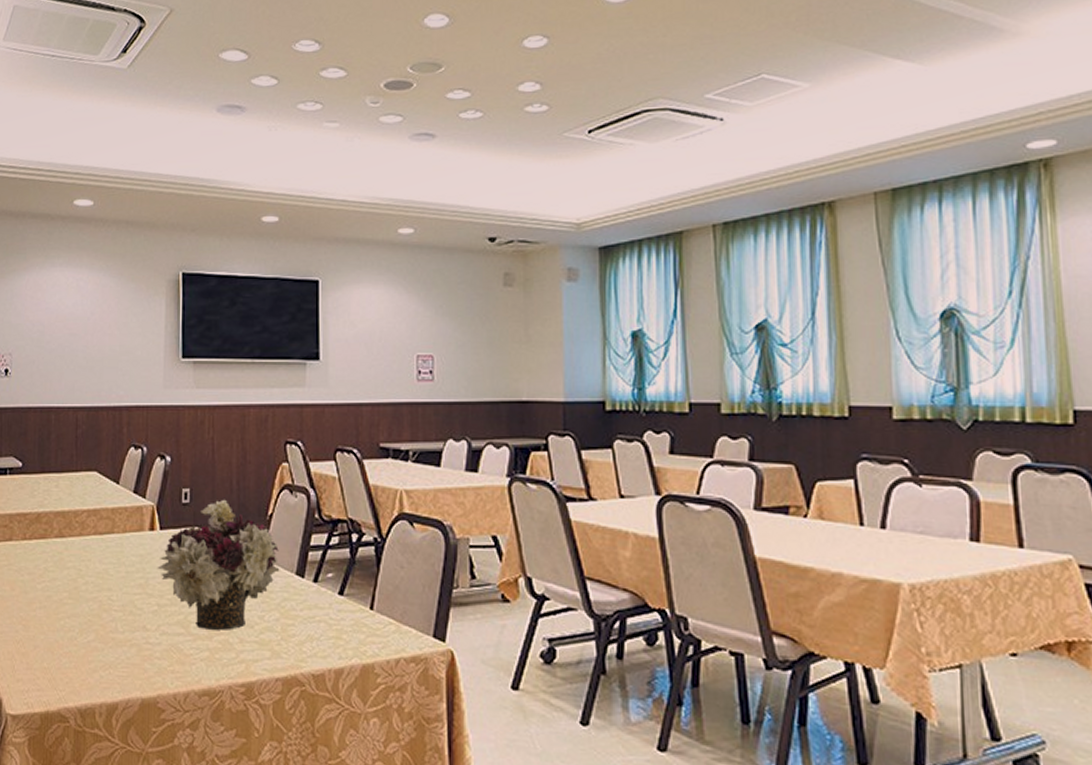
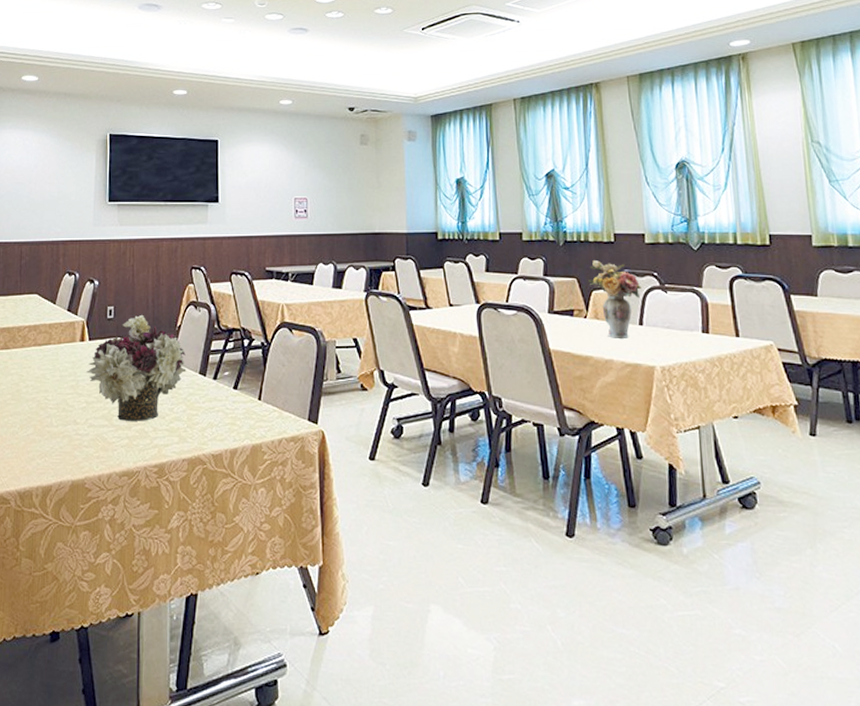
flower arrangement: none [811,440,885,546] -> present [588,259,641,338]

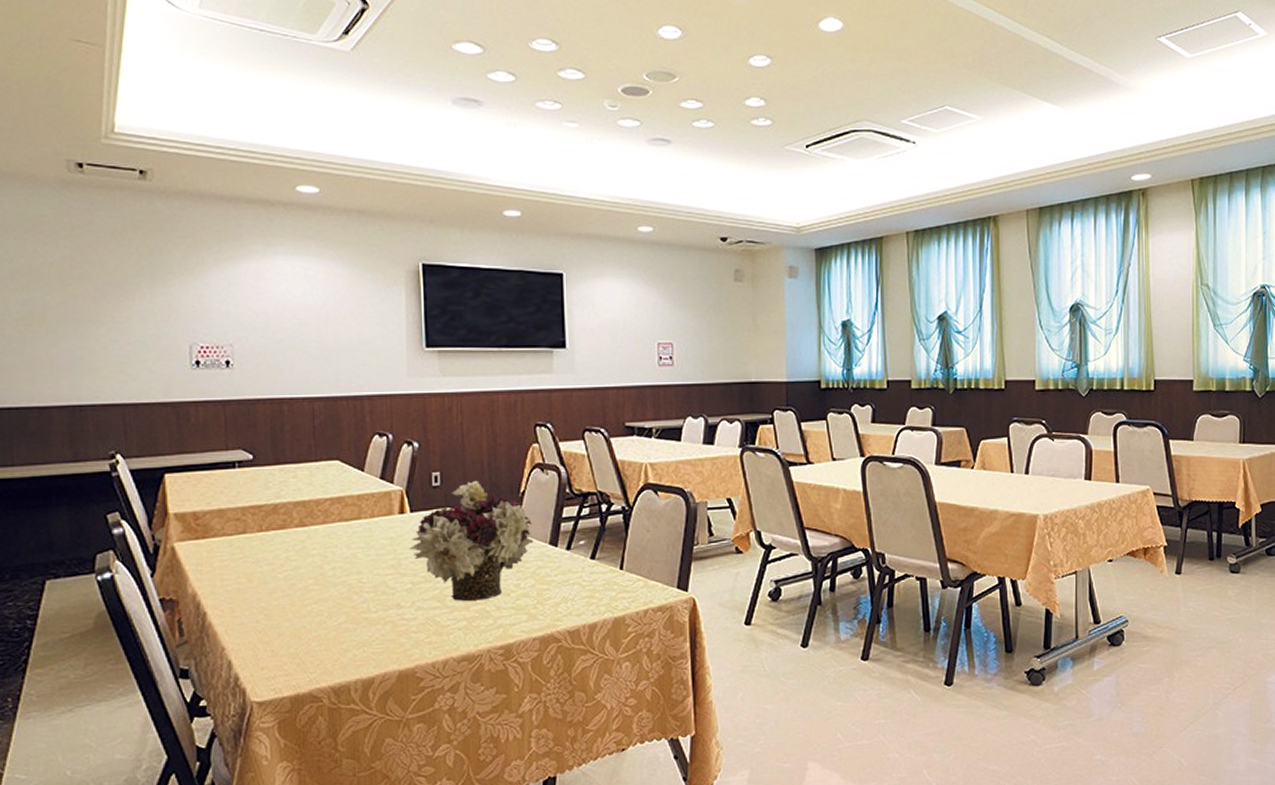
flower arrangement: present [588,259,641,338] -> none [977,407,1029,488]

